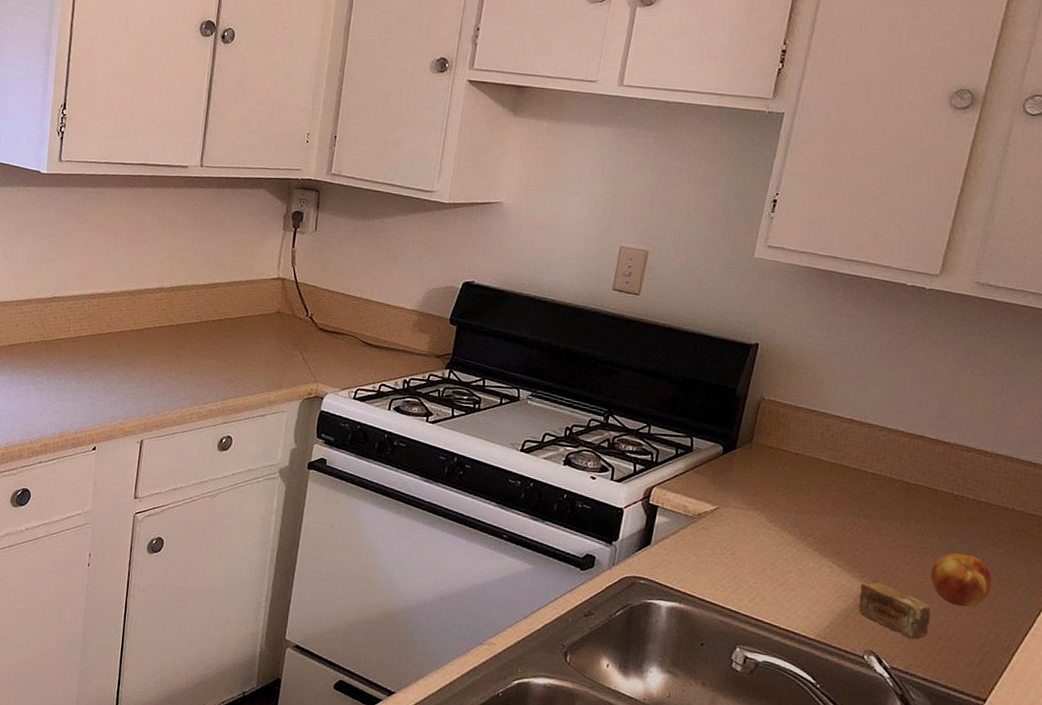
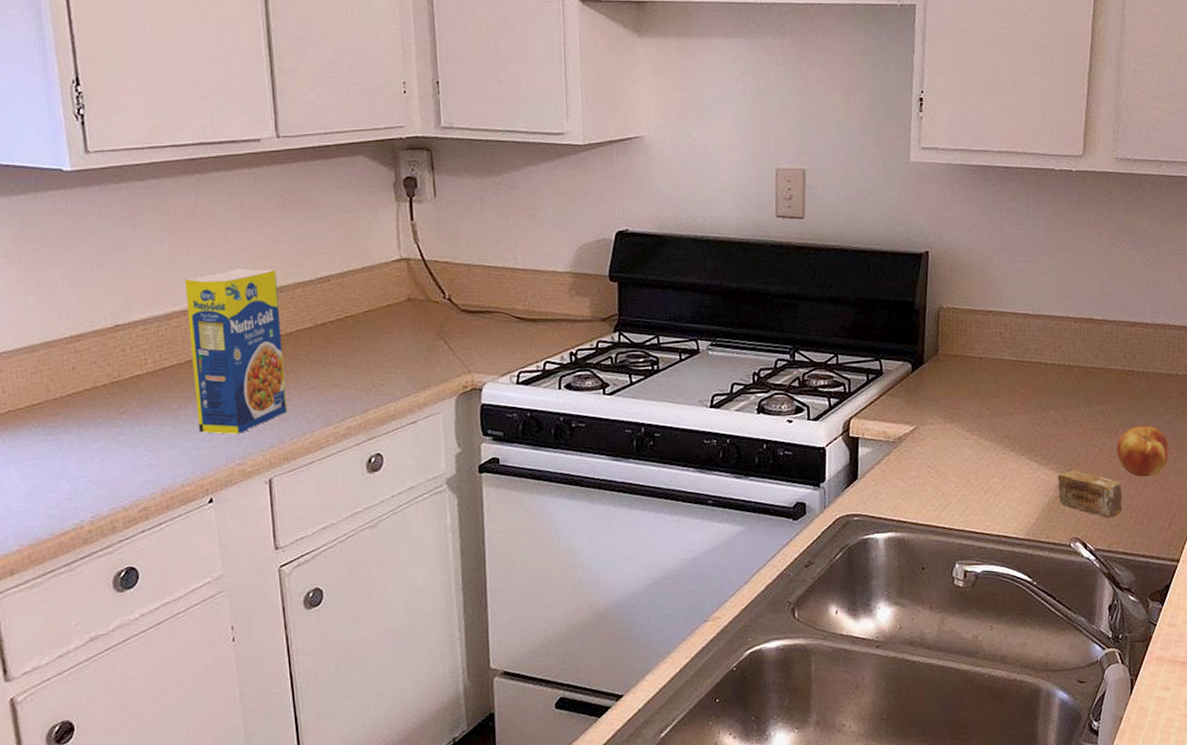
legume: none [96,266,179,399] -> present [184,268,287,434]

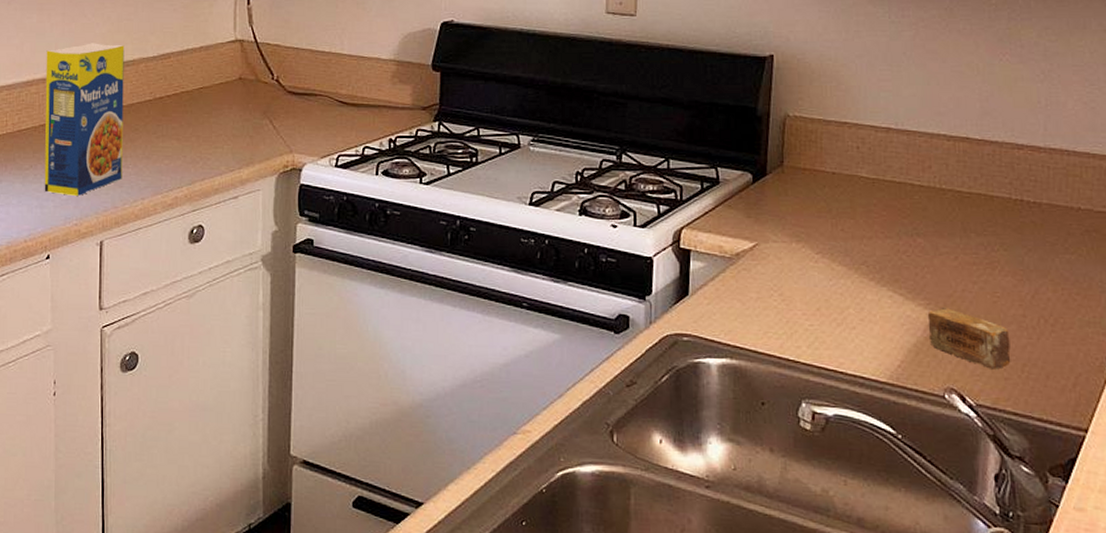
fruit: present [1116,425,1169,477] -> none [1002,264,1071,326]

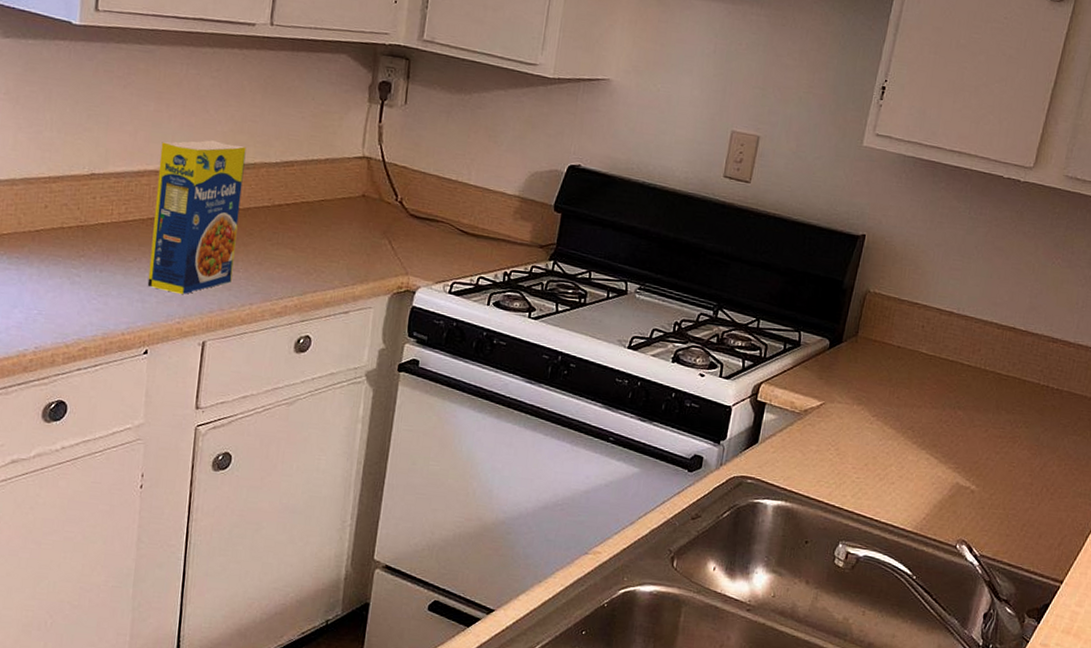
soap bar: present [927,308,1011,371] -> none [953,471,1017,528]

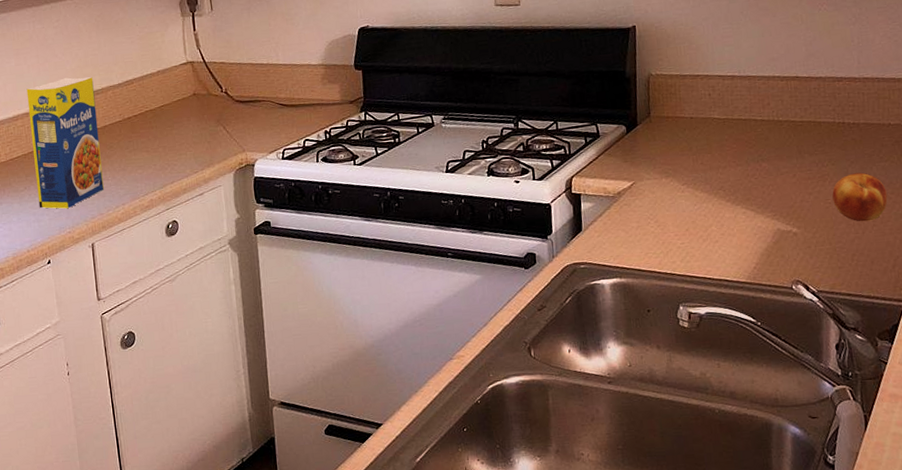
fruit: none [1017,440,1072,494] -> present [832,172,888,222]

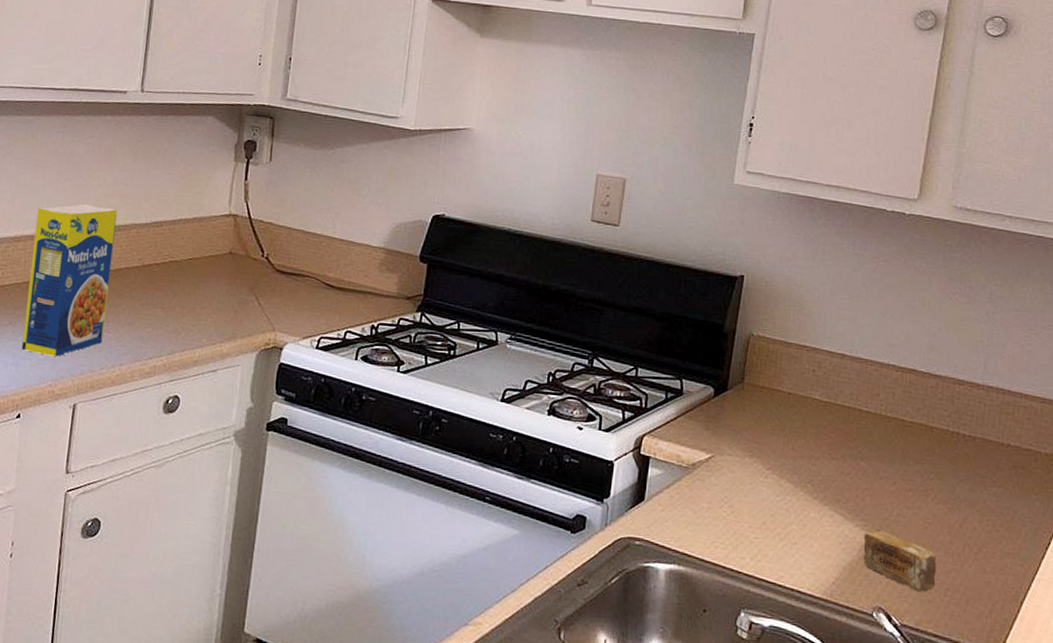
soap bar: none [774,216,843,263] -> present [863,529,937,594]
fruit: present [832,172,888,222] -> none [933,493,995,554]

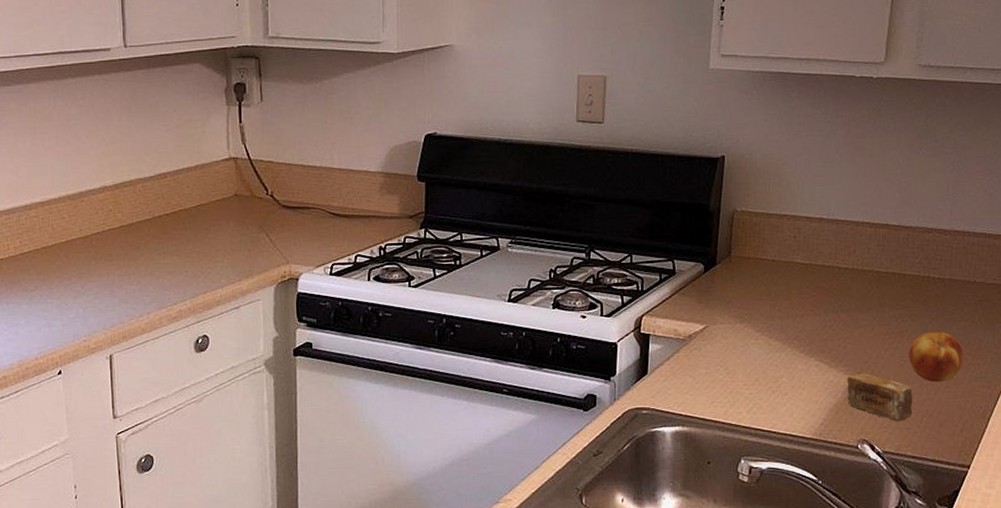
legume: present [21,204,118,357] -> none [42,165,127,314]
fruit: none [933,493,995,554] -> present [909,331,964,383]

